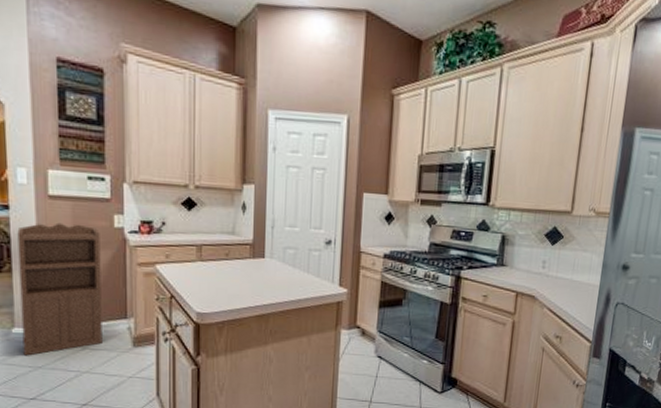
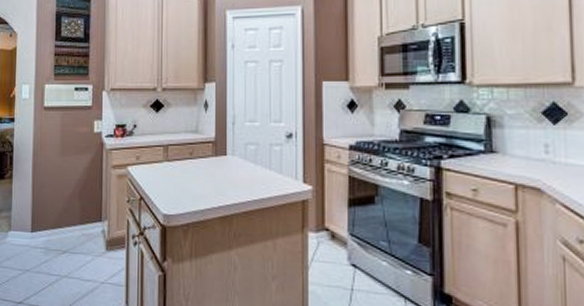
storage cabinet: present [17,222,102,356] -> none [16,131,82,259]

